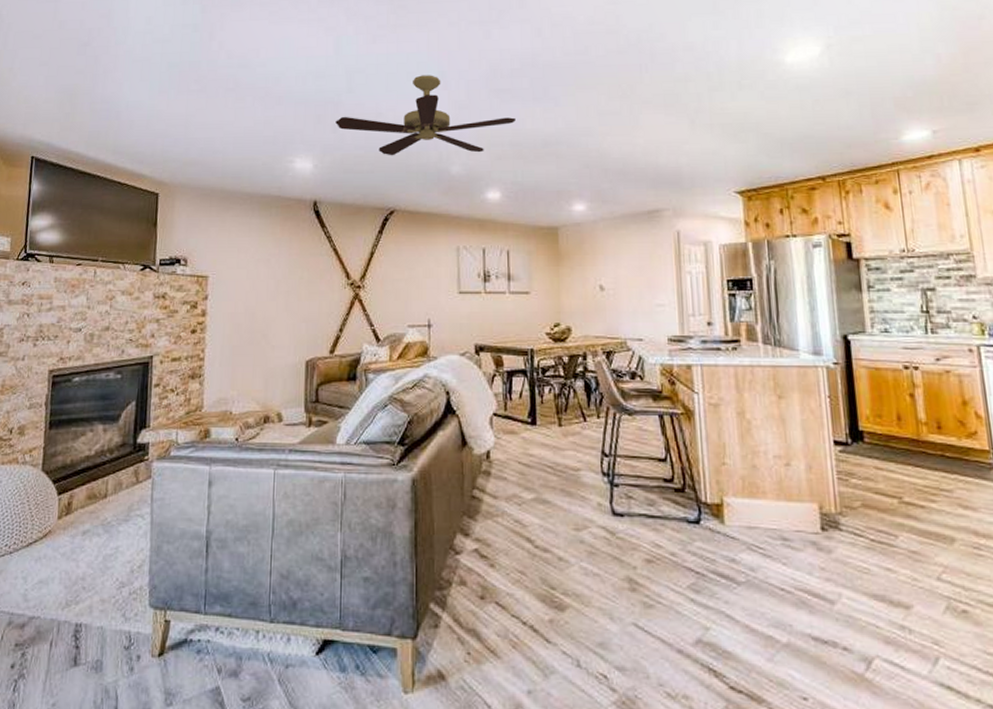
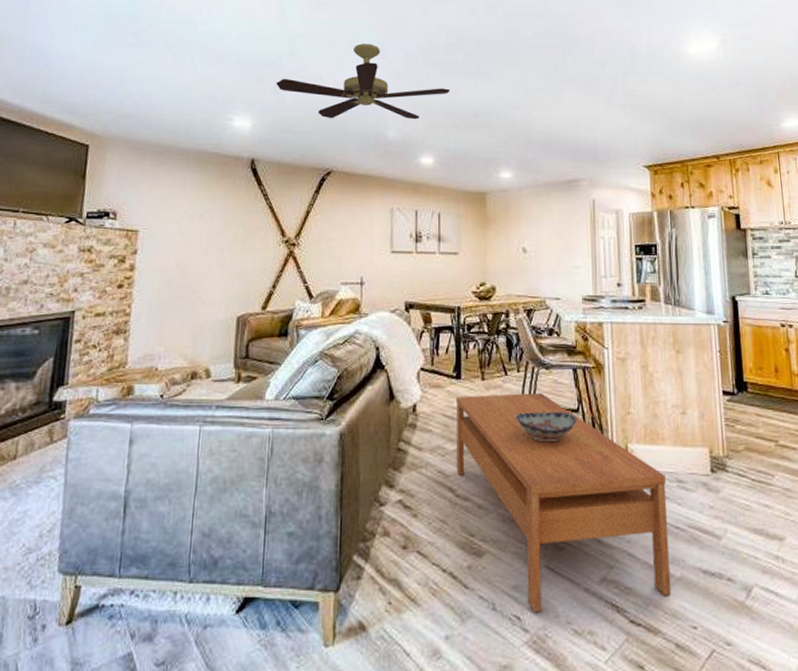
coffee table: none [531,440,777,673] -> present [455,393,672,614]
decorative bowl: none [596,460,666,493] -> present [515,412,578,442]

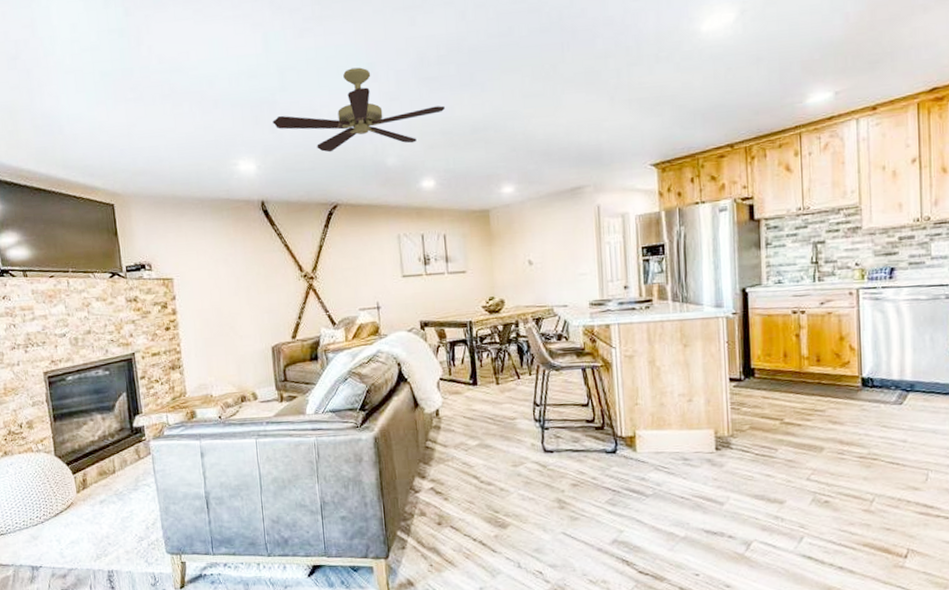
coffee table: present [455,393,672,614] -> none [473,392,677,569]
decorative bowl: present [515,412,578,442] -> none [529,407,588,434]

